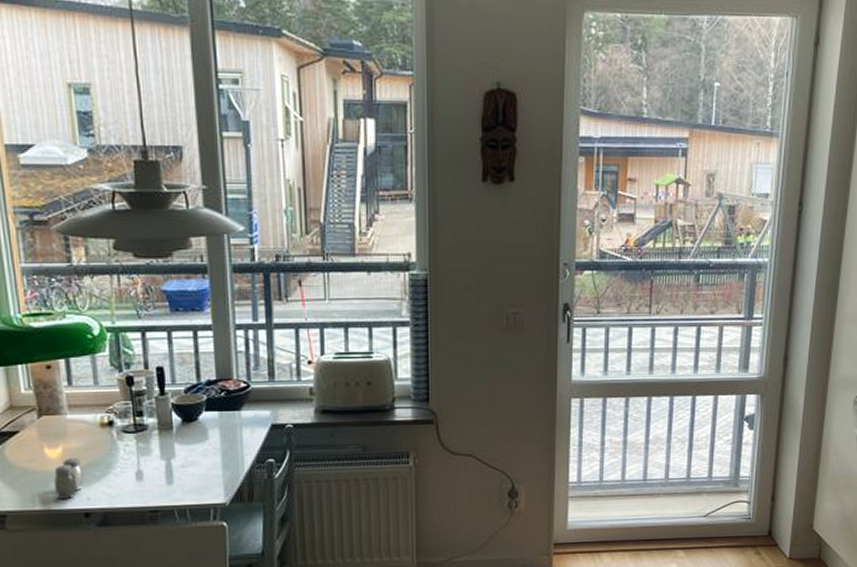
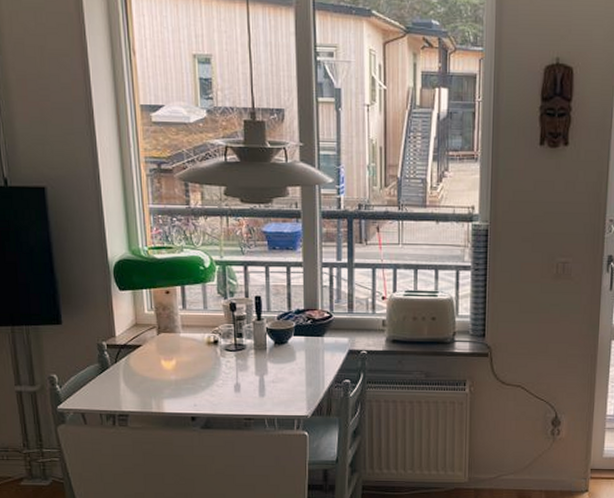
salt and pepper shaker: present [54,457,84,499] -> none [168,369,192,404]

